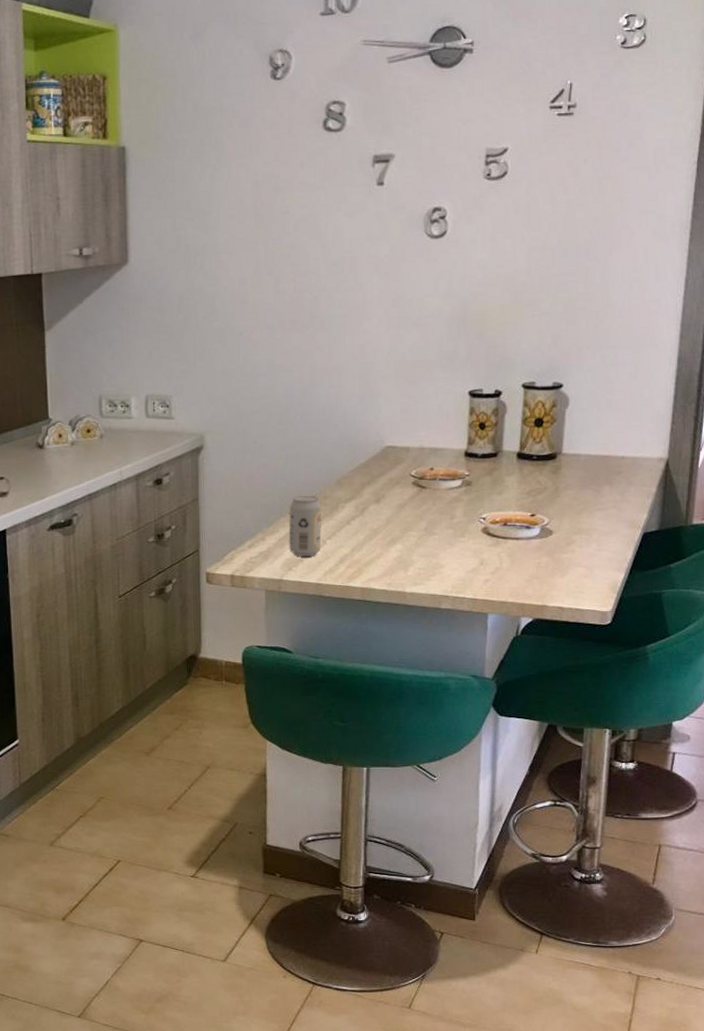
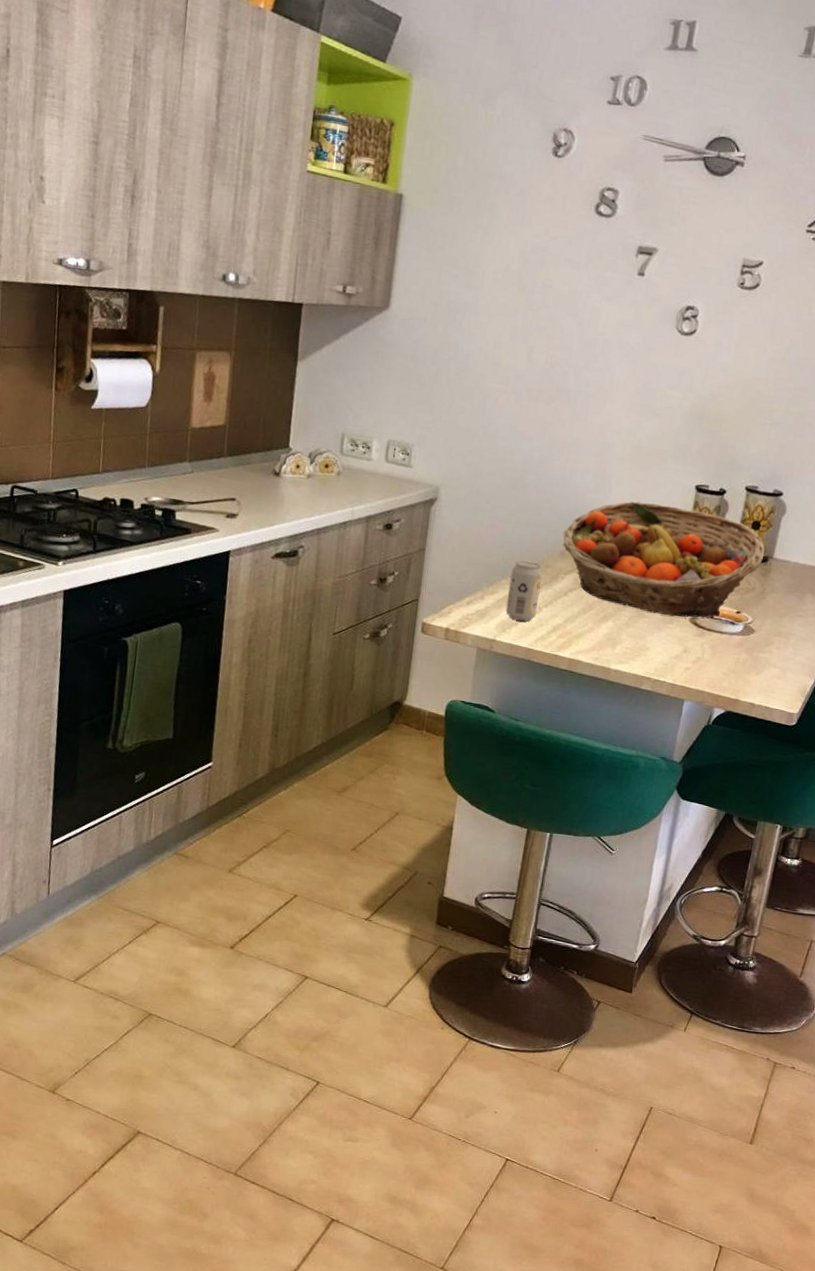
fruit basket: none [337,416,552,530] -> present [562,501,765,618]

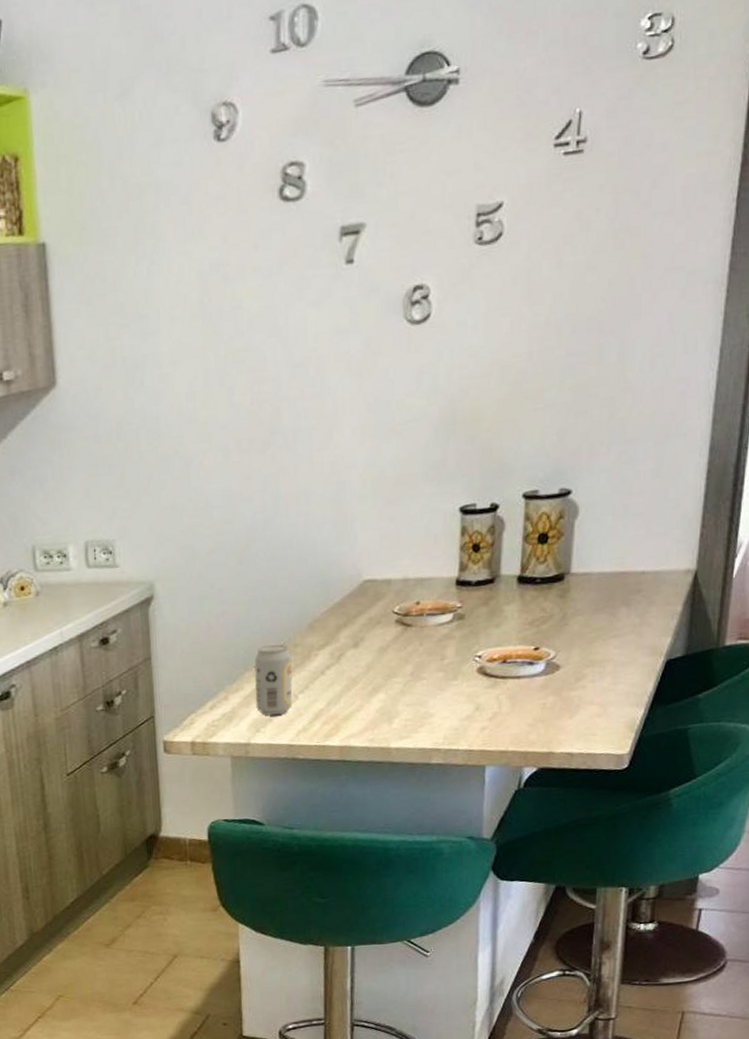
fruit basket: present [562,501,765,618] -> none [307,537,559,673]

